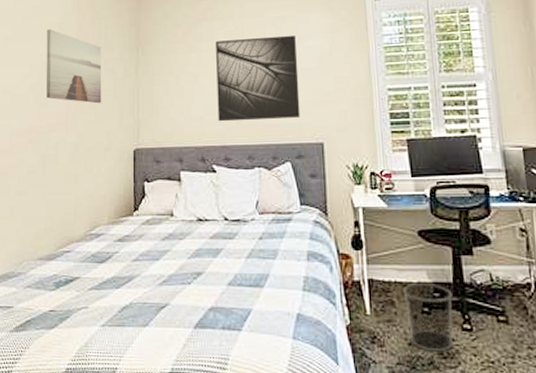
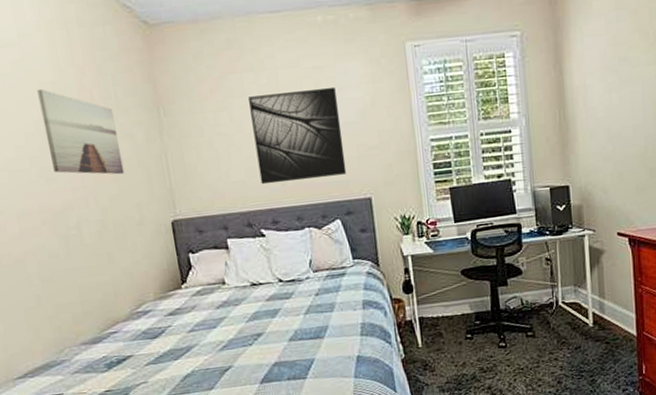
waste bin: present [403,282,454,352] -> none [449,313,492,369]

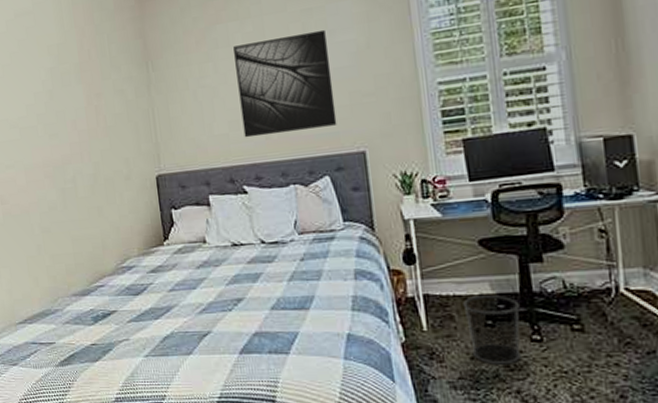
wall art: present [37,88,125,175] -> none [45,51,115,130]
waste bin: none [449,313,492,369] -> present [463,294,521,365]

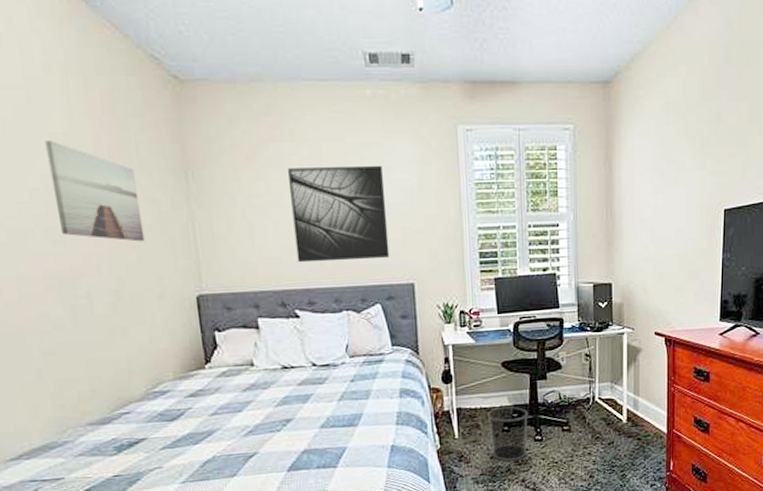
wall art: none [45,51,115,130] -> present [45,139,145,242]

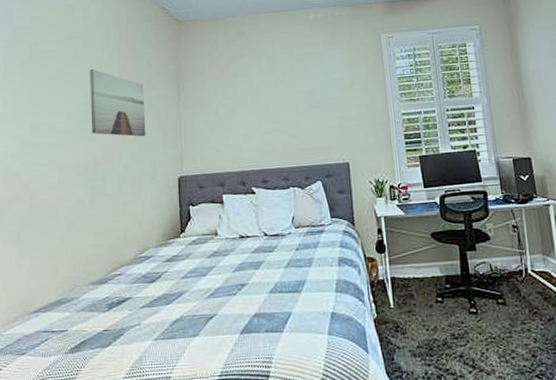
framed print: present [288,165,390,263] -> none [251,69,328,149]
waste bin: present [487,406,528,462] -> none [420,276,463,334]

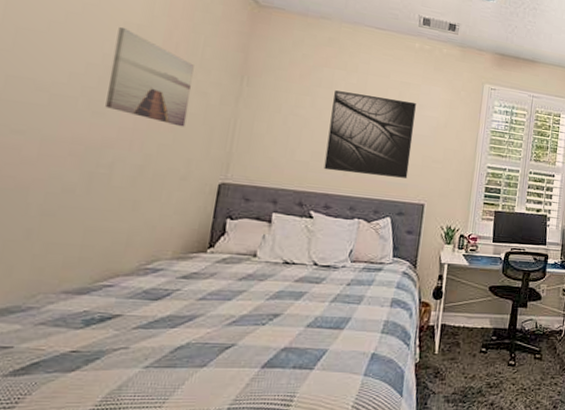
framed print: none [251,69,328,149] -> present [324,90,417,178]

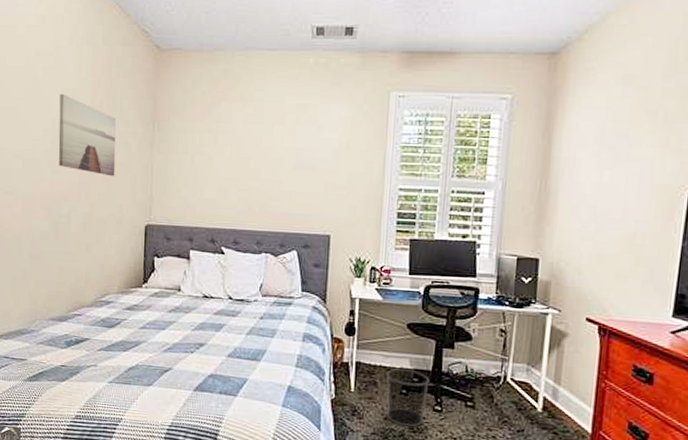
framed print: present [324,90,417,178] -> none [230,124,316,209]
waste bin: none [466,328,506,383] -> present [386,368,430,427]

